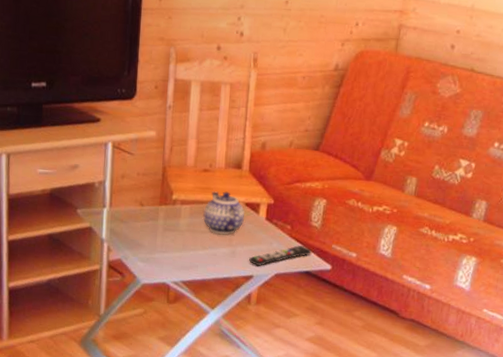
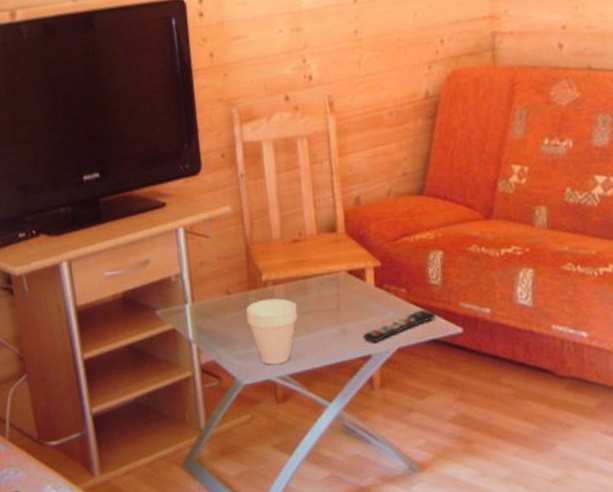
cup: none [153,215,198,272] -> present [245,298,298,366]
teapot: present [203,191,246,235] -> none [300,261,350,313]

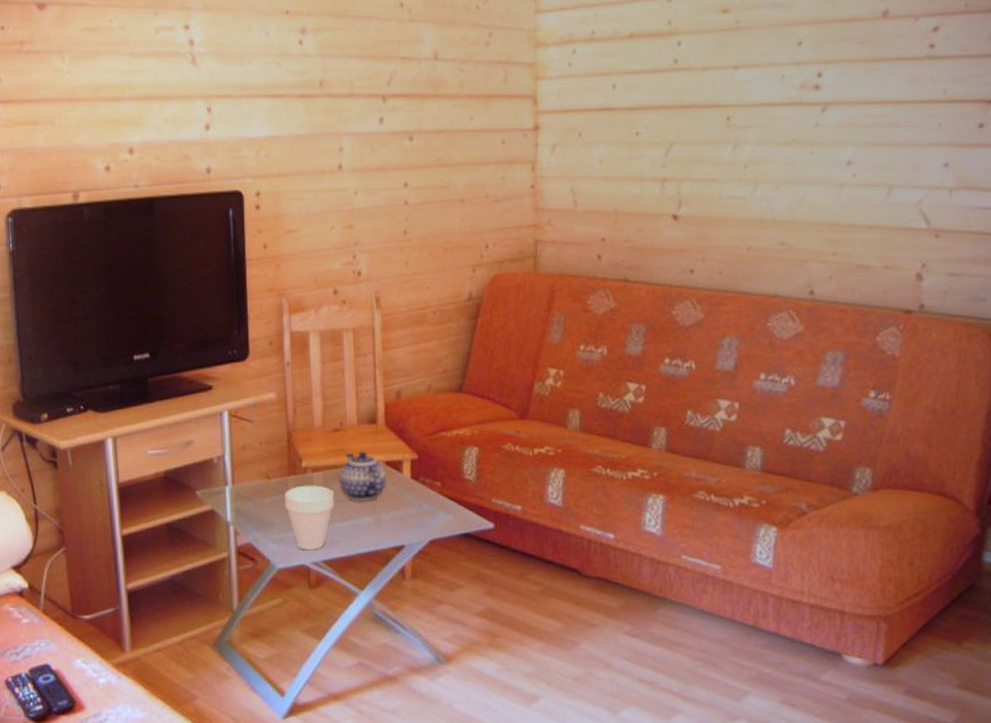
teapot: none [300,261,350,313] -> present [339,451,387,502]
remote control: present [363,310,436,342] -> none [397,504,469,533]

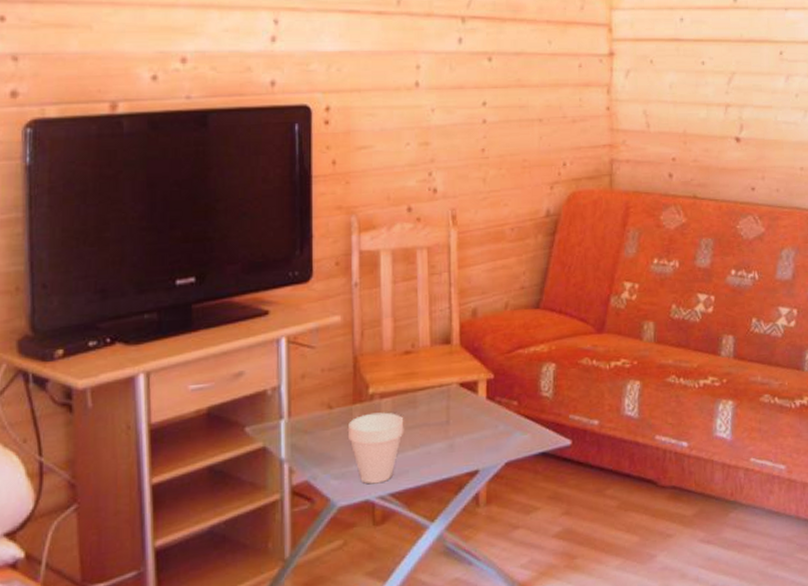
teapot: present [339,451,387,502] -> none [409,373,461,427]

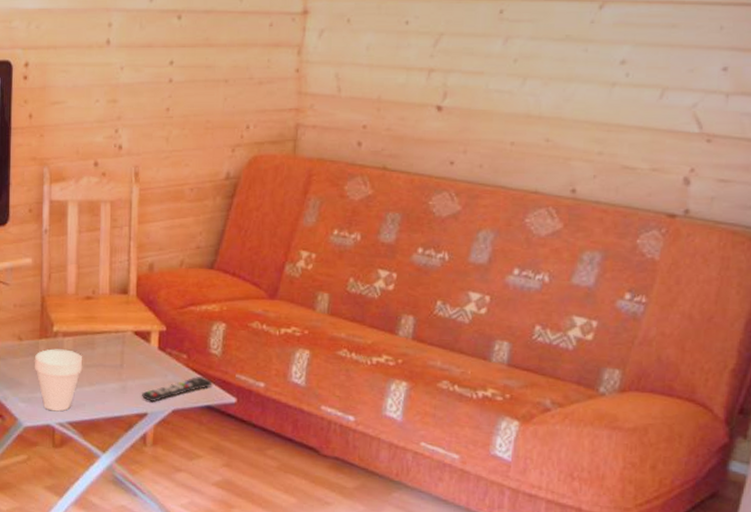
remote control: none [472,422,546,457] -> present [142,377,213,402]

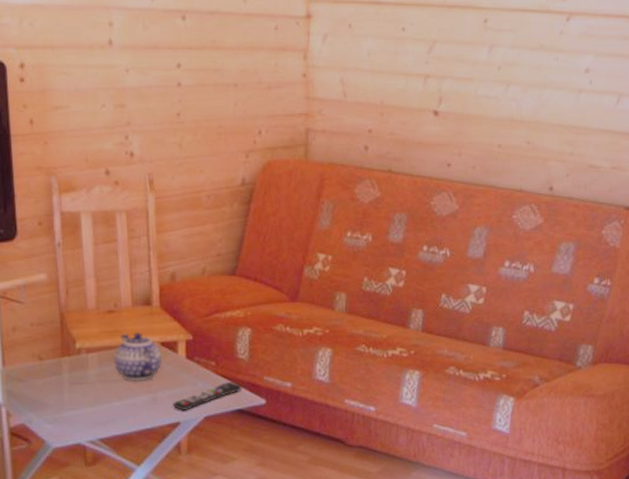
cup: present [34,349,83,413] -> none [57,366,110,431]
teapot: none [88,320,135,369] -> present [114,332,162,382]

